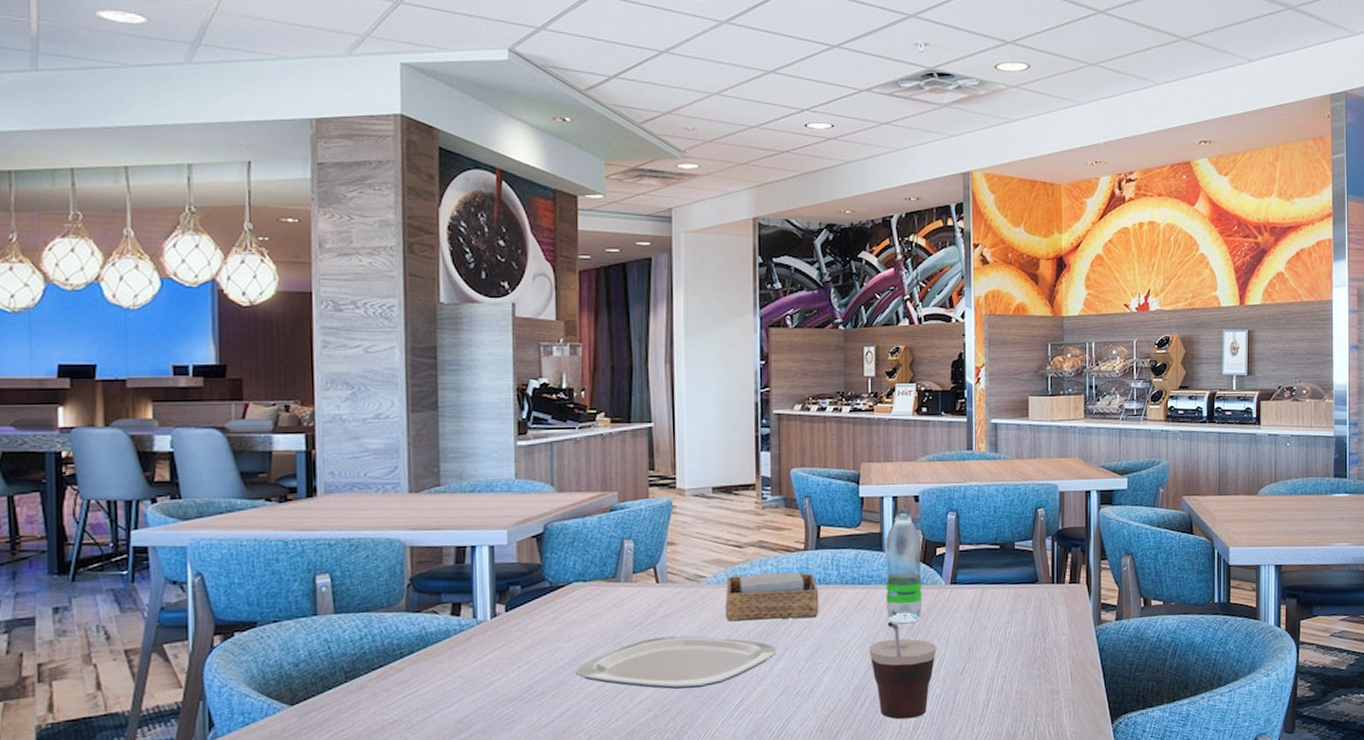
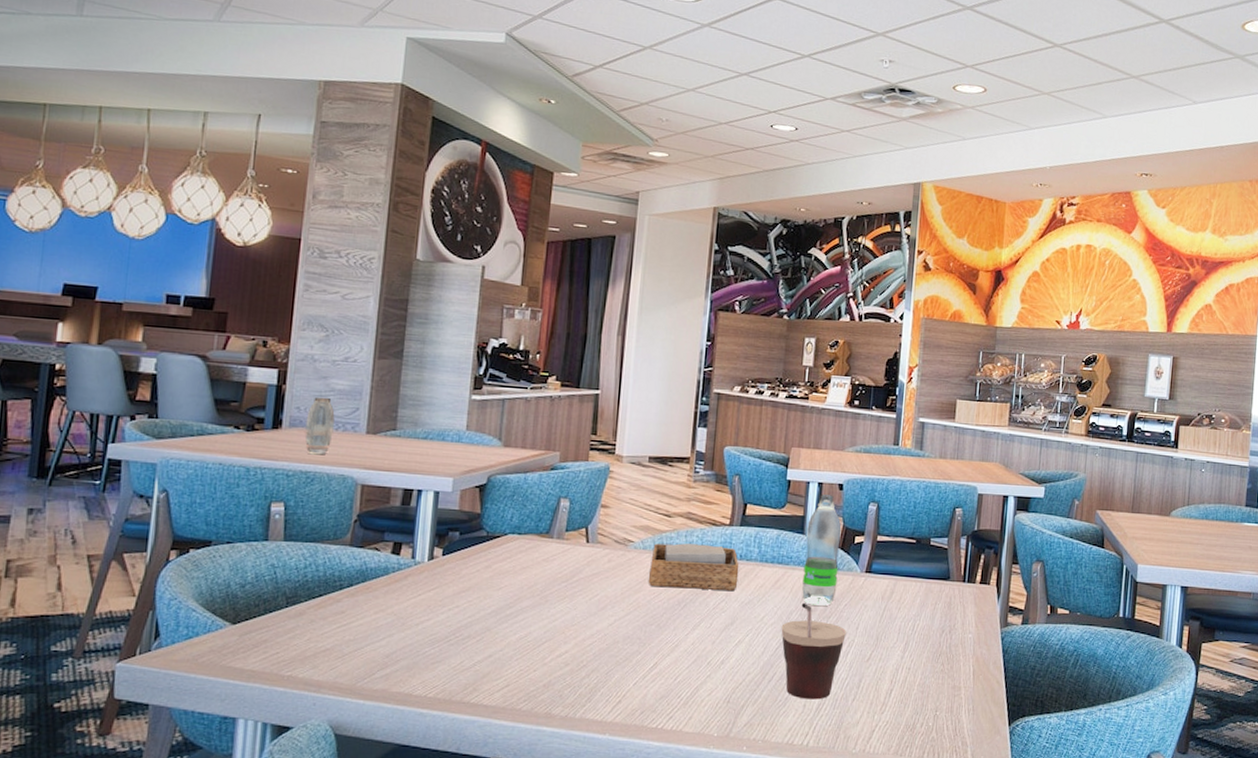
vase: none [342,458,373,521] -> present [305,397,335,455]
plate: present [575,635,776,689] -> none [501,595,693,648]

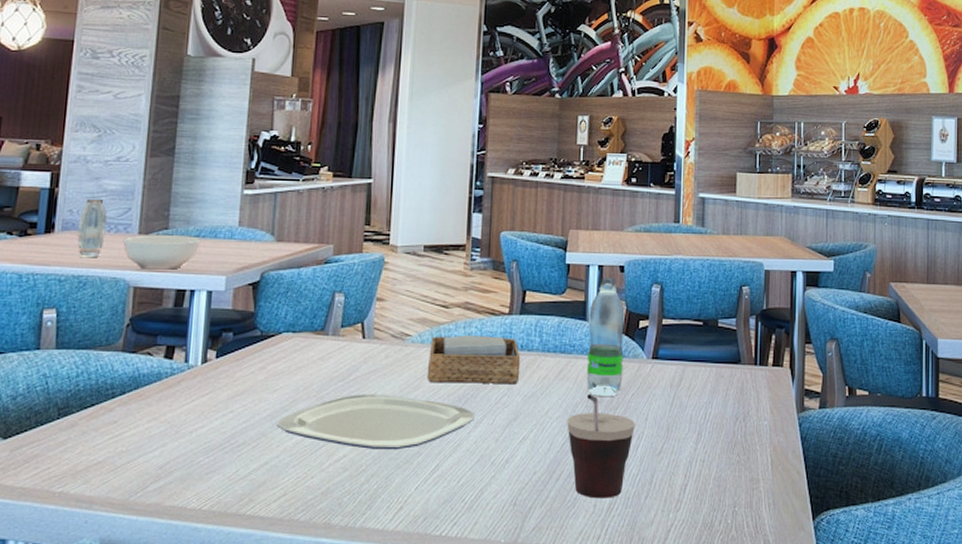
bowl: none [350,435,429,470] -> present [123,235,202,270]
plate: none [501,595,693,648] -> present [277,394,475,450]

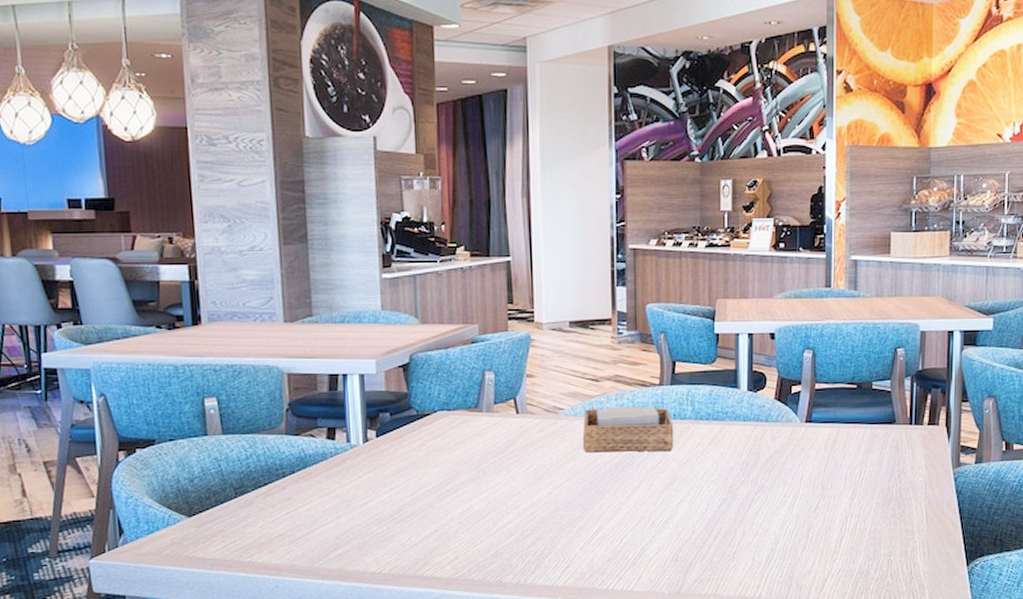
vase: present [77,198,107,258] -> none [223,289,252,348]
bowl: present [123,235,202,270] -> none [269,322,347,356]
plate: present [277,394,475,450] -> none [442,465,632,516]
cup: present [567,395,636,499] -> none [723,458,791,553]
bottle: present [586,278,625,396] -> none [740,345,777,459]

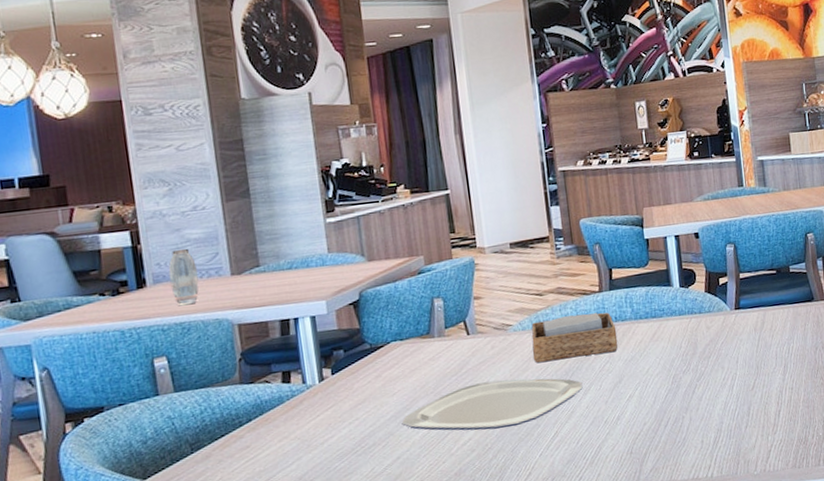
vase: none [223,289,252,348] -> present [168,248,199,306]
plate: none [442,465,632,516] -> present [401,378,583,431]

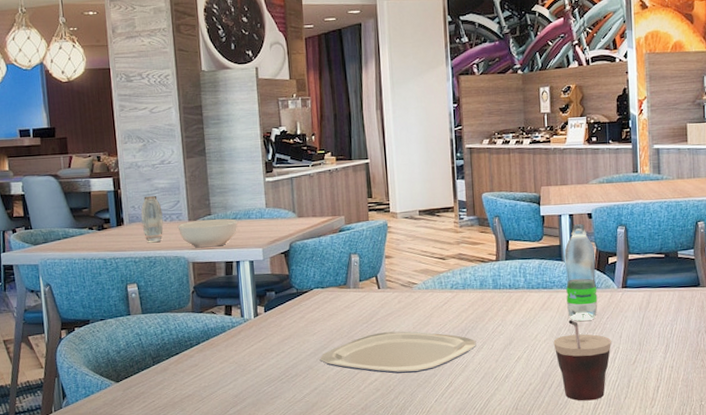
bowl: none [217,269,295,307] -> present [177,219,239,248]
napkin holder: present [531,312,618,363] -> none [433,279,510,320]
cup: none [666,349,729,436] -> present [553,320,612,401]
bottle: none [672,244,712,350] -> present [564,224,598,321]

